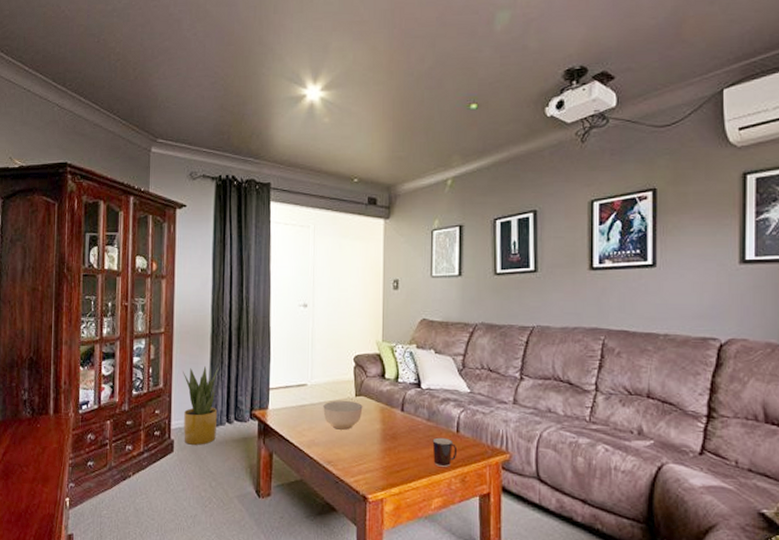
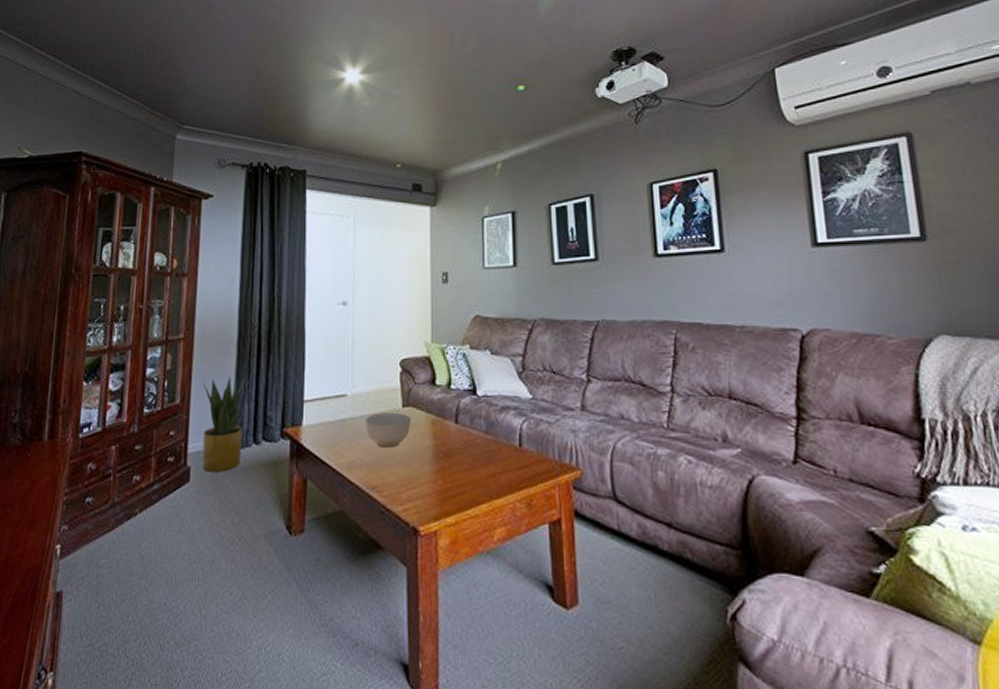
mug: present [432,437,458,468] -> none [492,453,521,490]

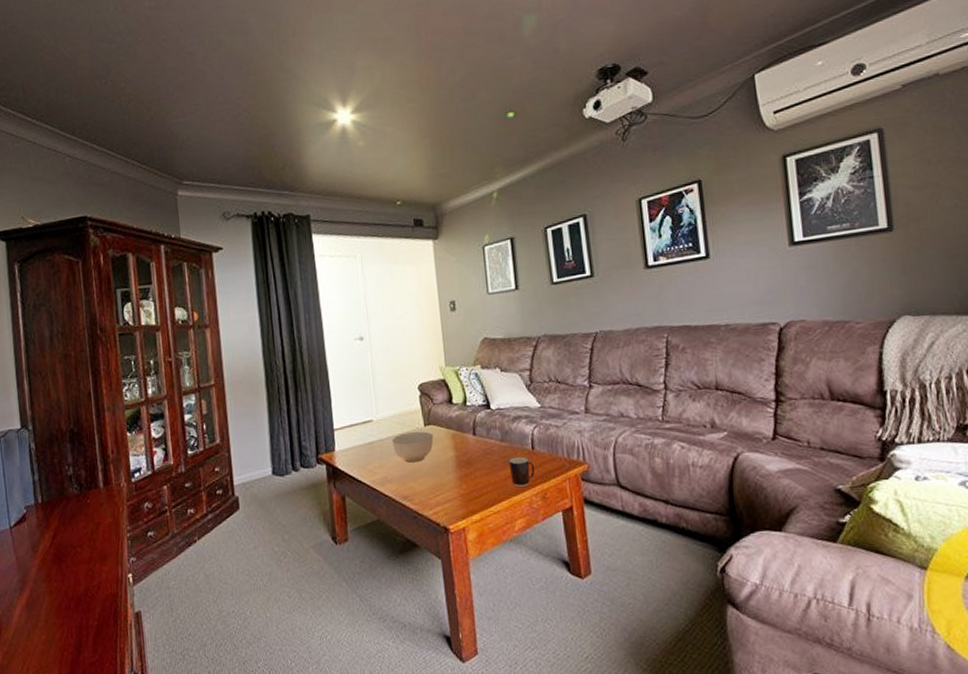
planter: present [202,377,245,472] -> none [239,415,283,499]
mug: none [492,453,521,490] -> present [508,456,535,488]

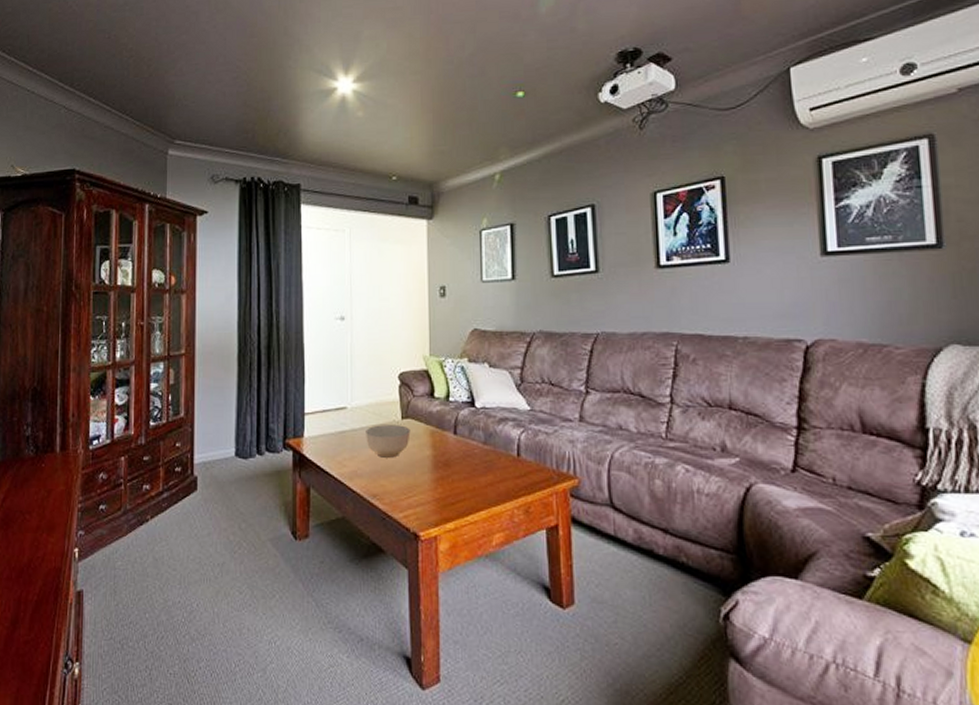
mug: present [508,456,535,488] -> none [490,462,519,498]

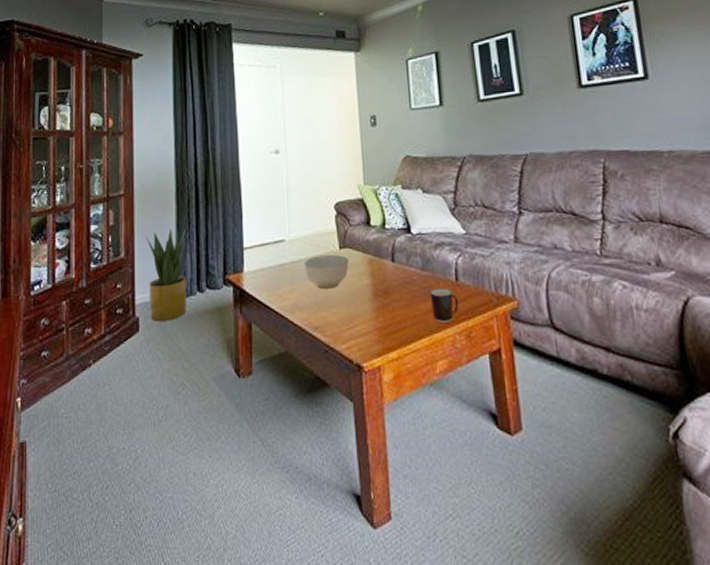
planter: none [206,391,247,481] -> present [146,229,188,321]
mug: none [490,462,519,498] -> present [429,288,459,324]

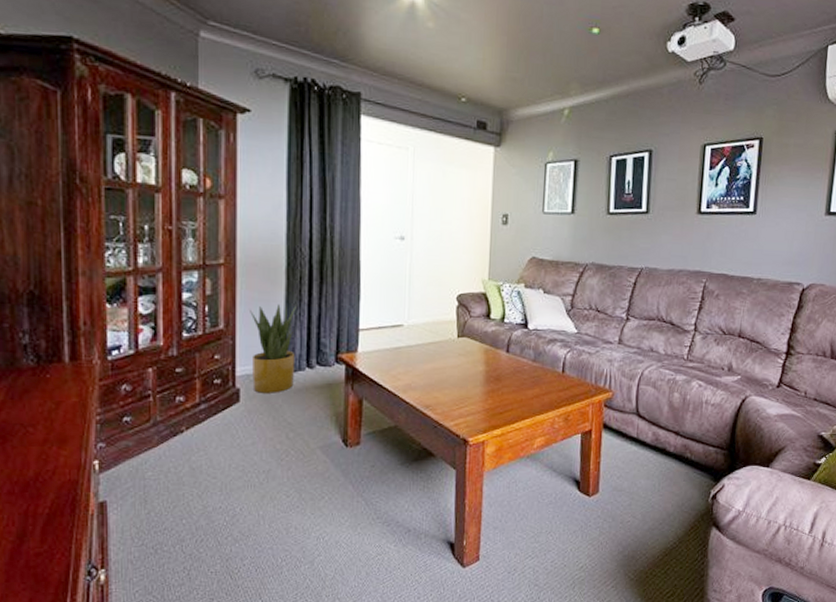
bowl: present [304,255,349,289] -> none [421,342,466,373]
mug: present [429,288,459,324] -> none [537,378,562,408]

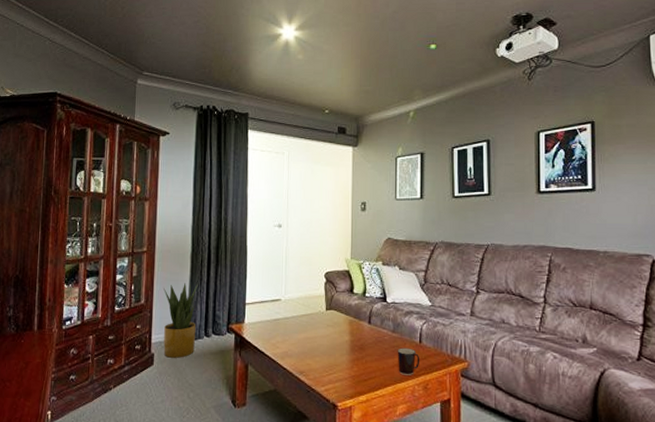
mug: none [537,378,562,408] -> present [397,347,420,377]

